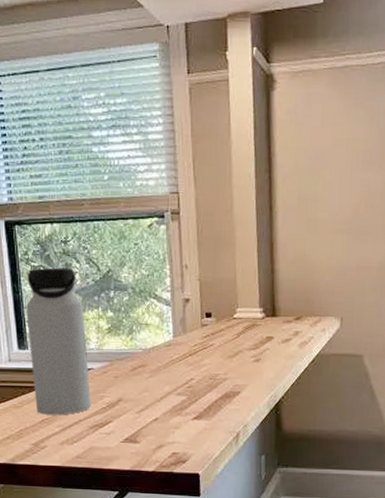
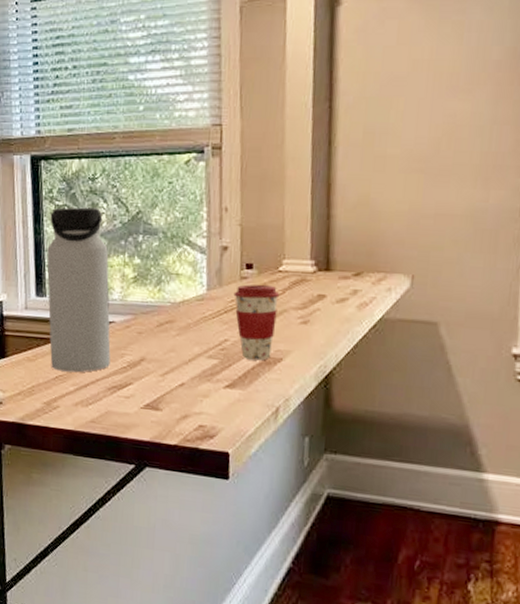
coffee cup: none [196,330,235,395] -> present [233,284,280,361]

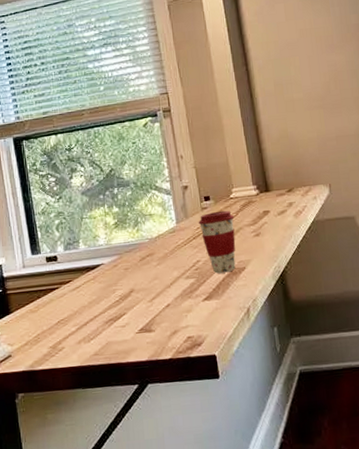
water bottle: present [47,207,111,373] -> none [36,172,105,316]

